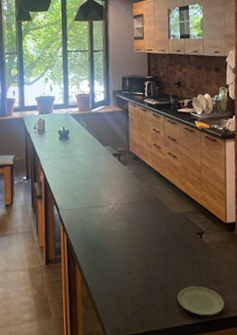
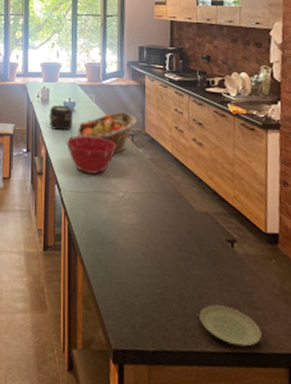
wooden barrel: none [45,133,68,157] -> present [49,105,73,131]
mixing bowl: none [62,159,106,192] -> present [66,135,117,174]
fruit basket: none [70,135,123,173] -> present [76,112,137,154]

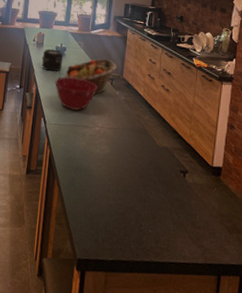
plate: present [199,304,262,347] -> none [151,223,200,258]

